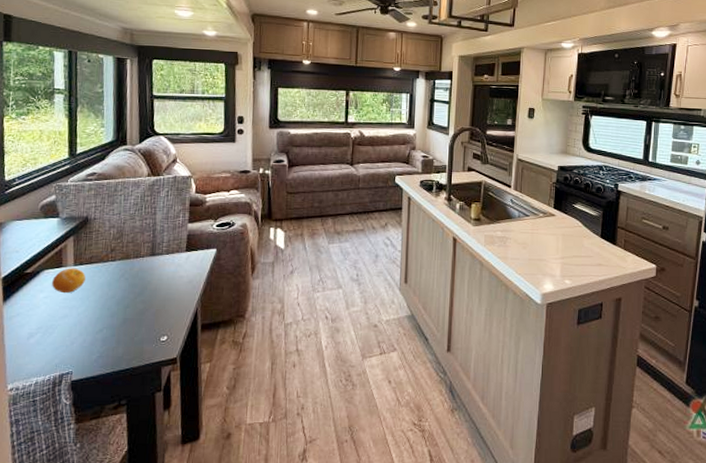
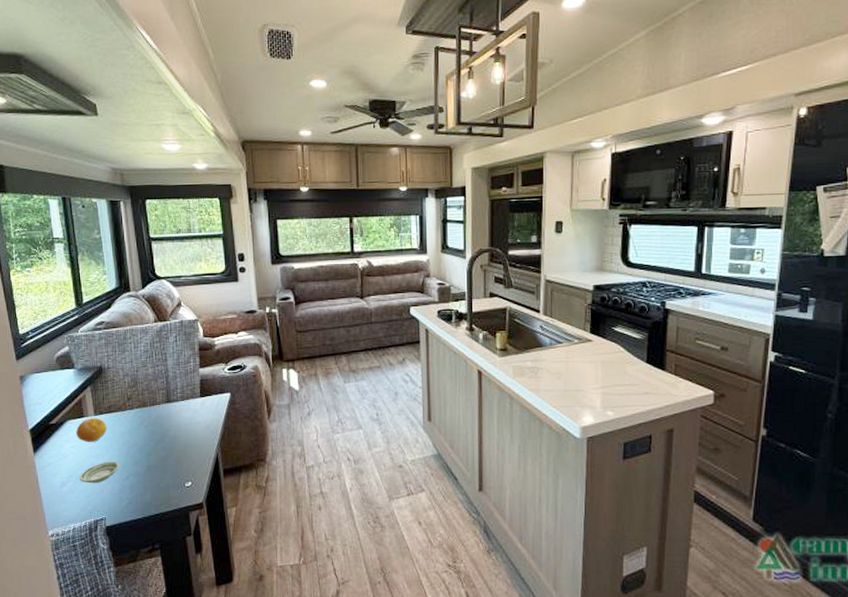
saucer: none [48,313,95,336] -> present [79,462,120,484]

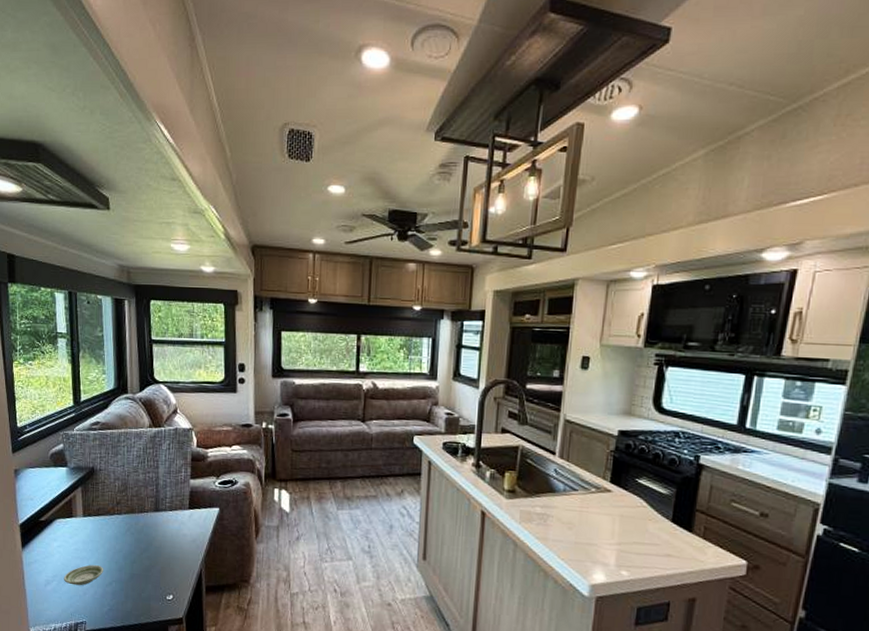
fruit: present [76,417,107,443] -> none [64,518,94,544]

